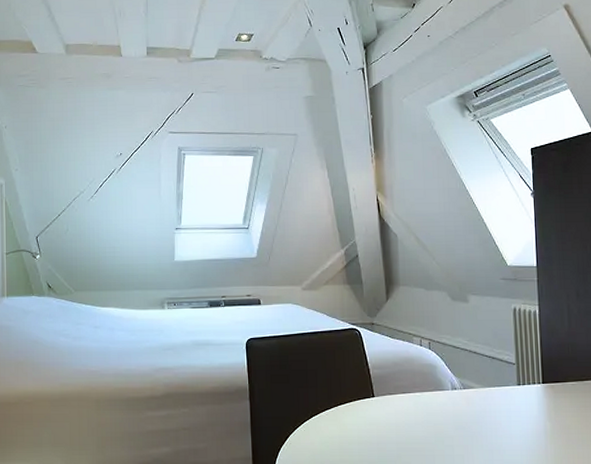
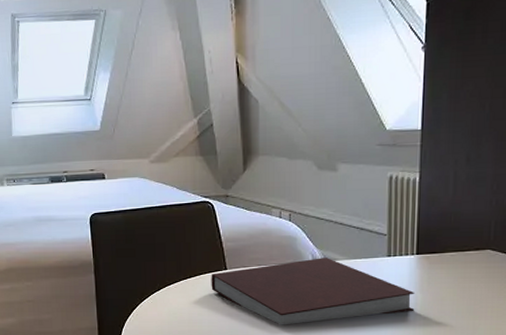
notebook: none [360,386,546,455] -> present [211,258,415,325]

